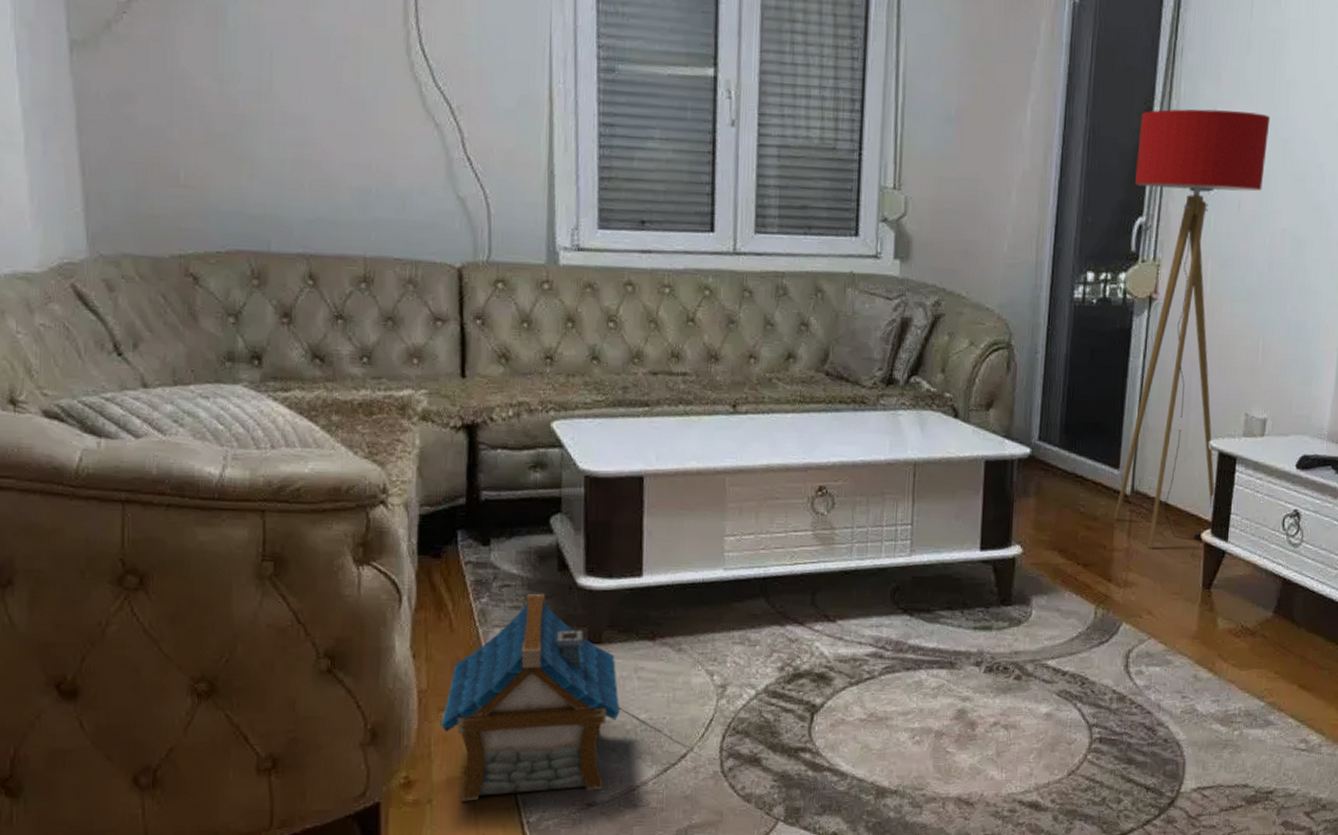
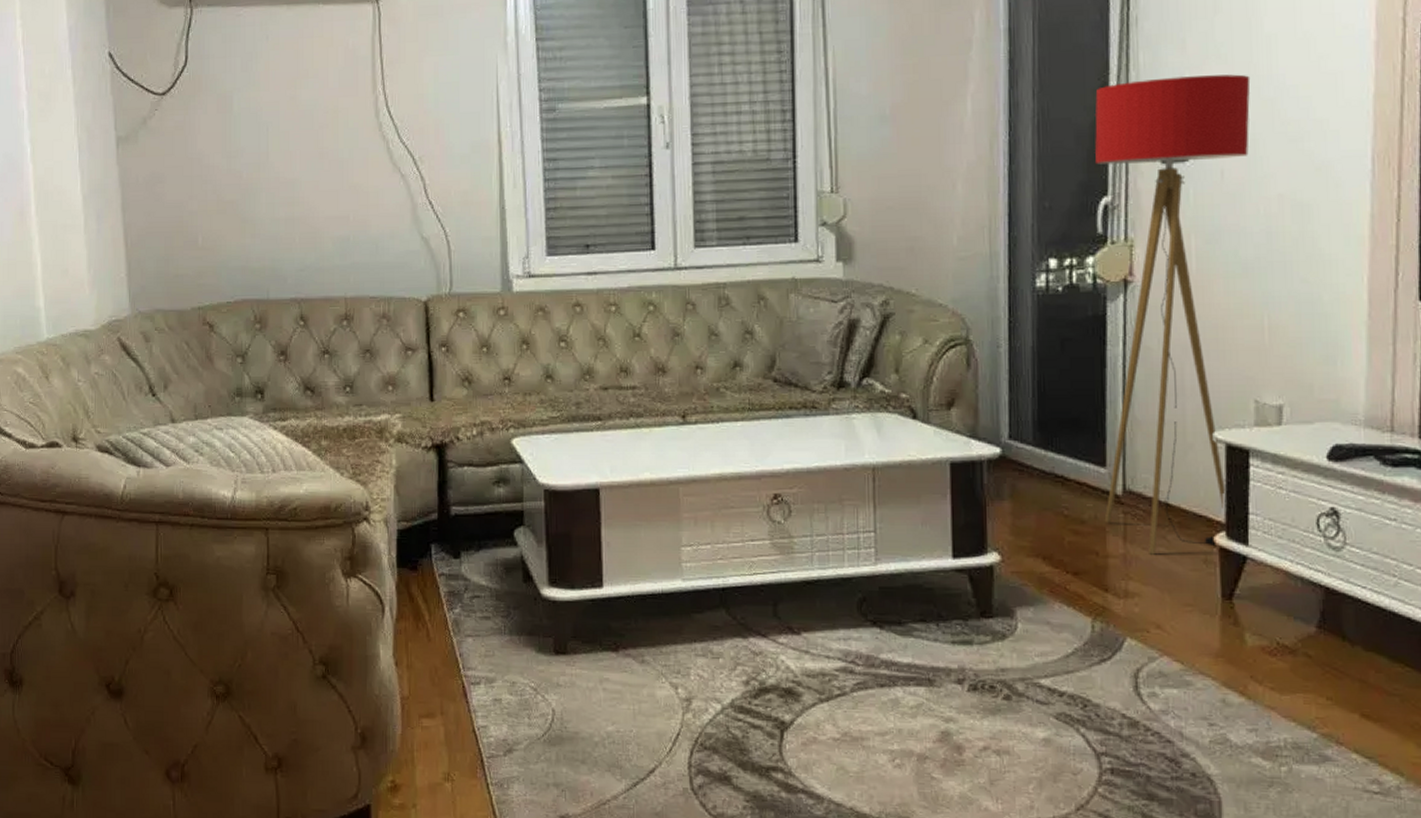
toy house: present [441,593,621,801] -> none [422,604,588,808]

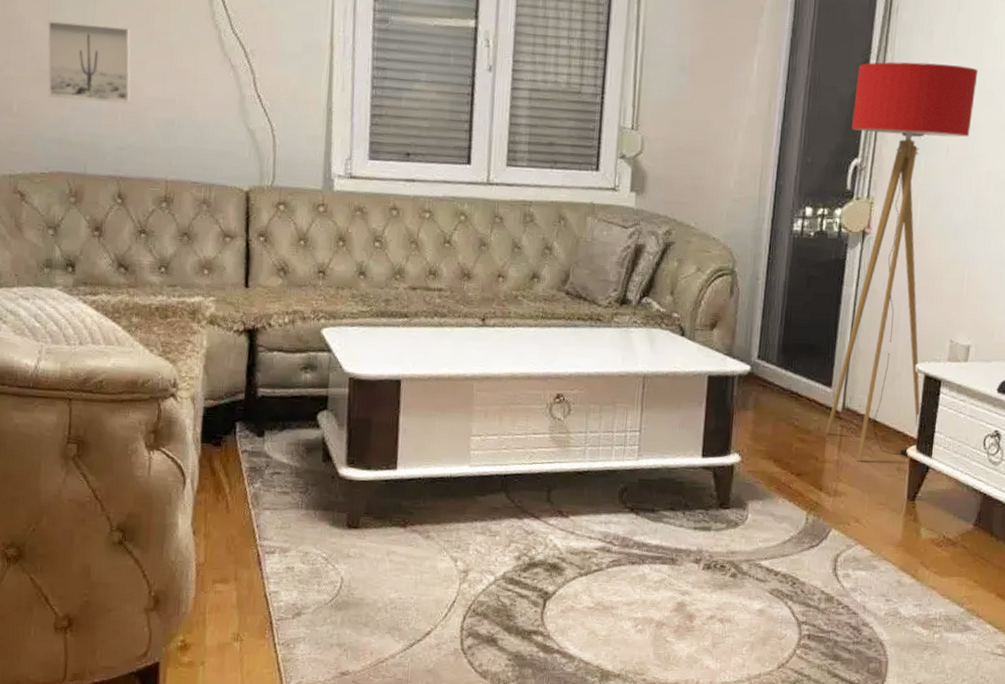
wall art: none [225,149,306,227] -> present [47,21,131,103]

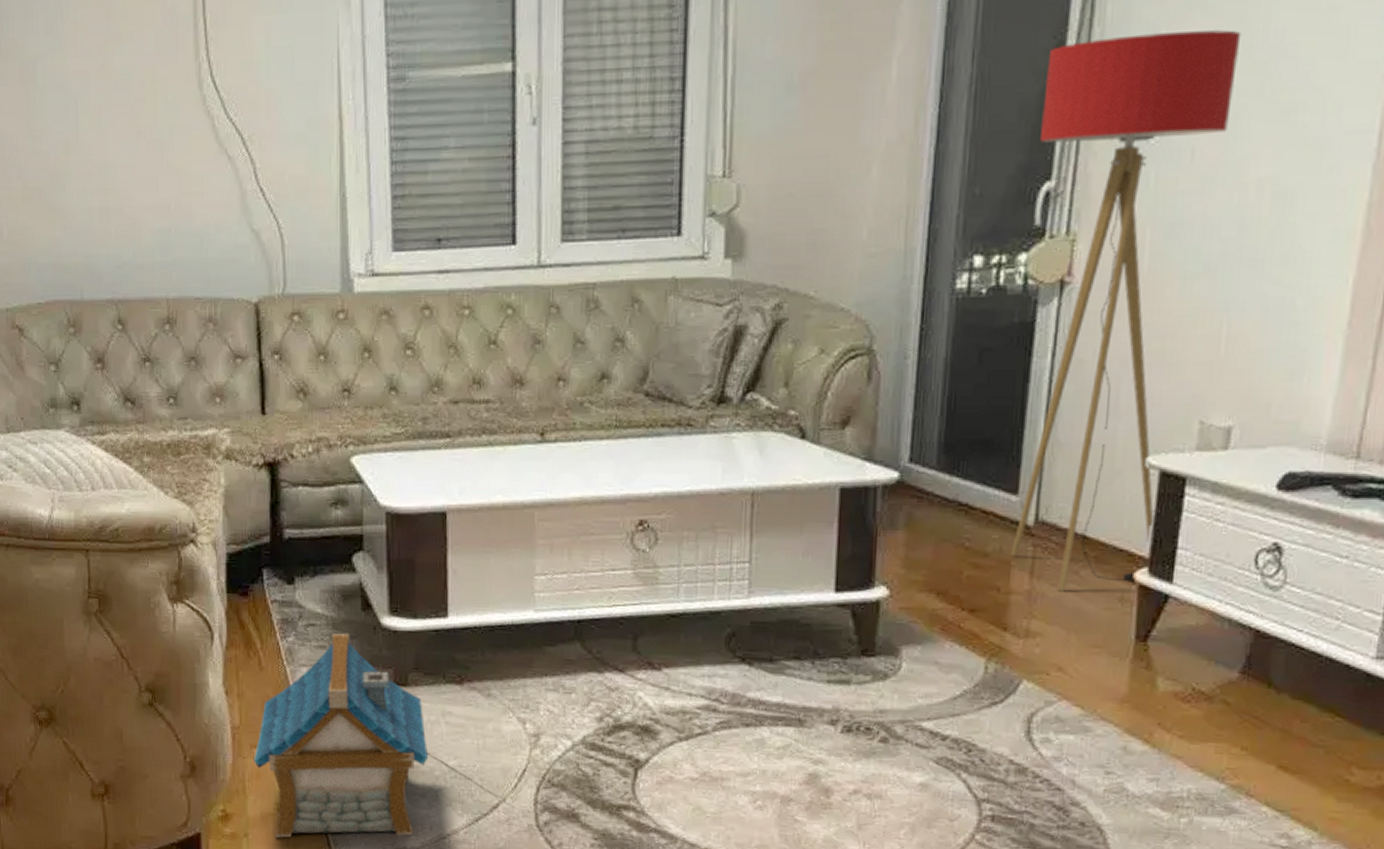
wall art: present [47,21,131,103] -> none [30,127,122,217]
toy house: none [215,481,373,665] -> present [254,633,429,838]

